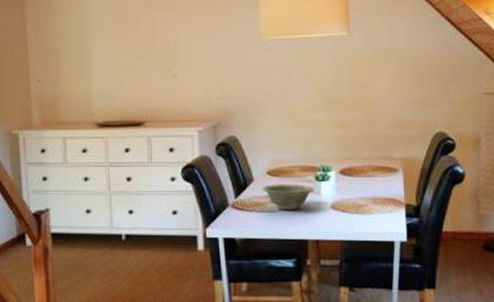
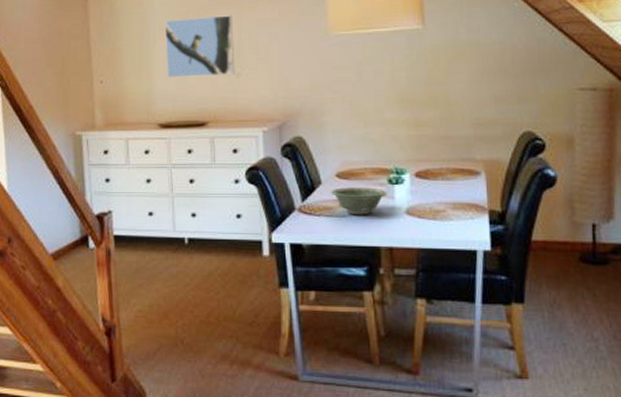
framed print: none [102,18,172,78] -> present [164,15,235,77]

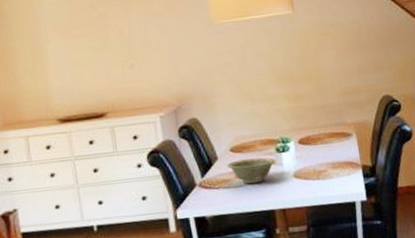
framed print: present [164,15,235,77] -> none [55,11,129,74]

